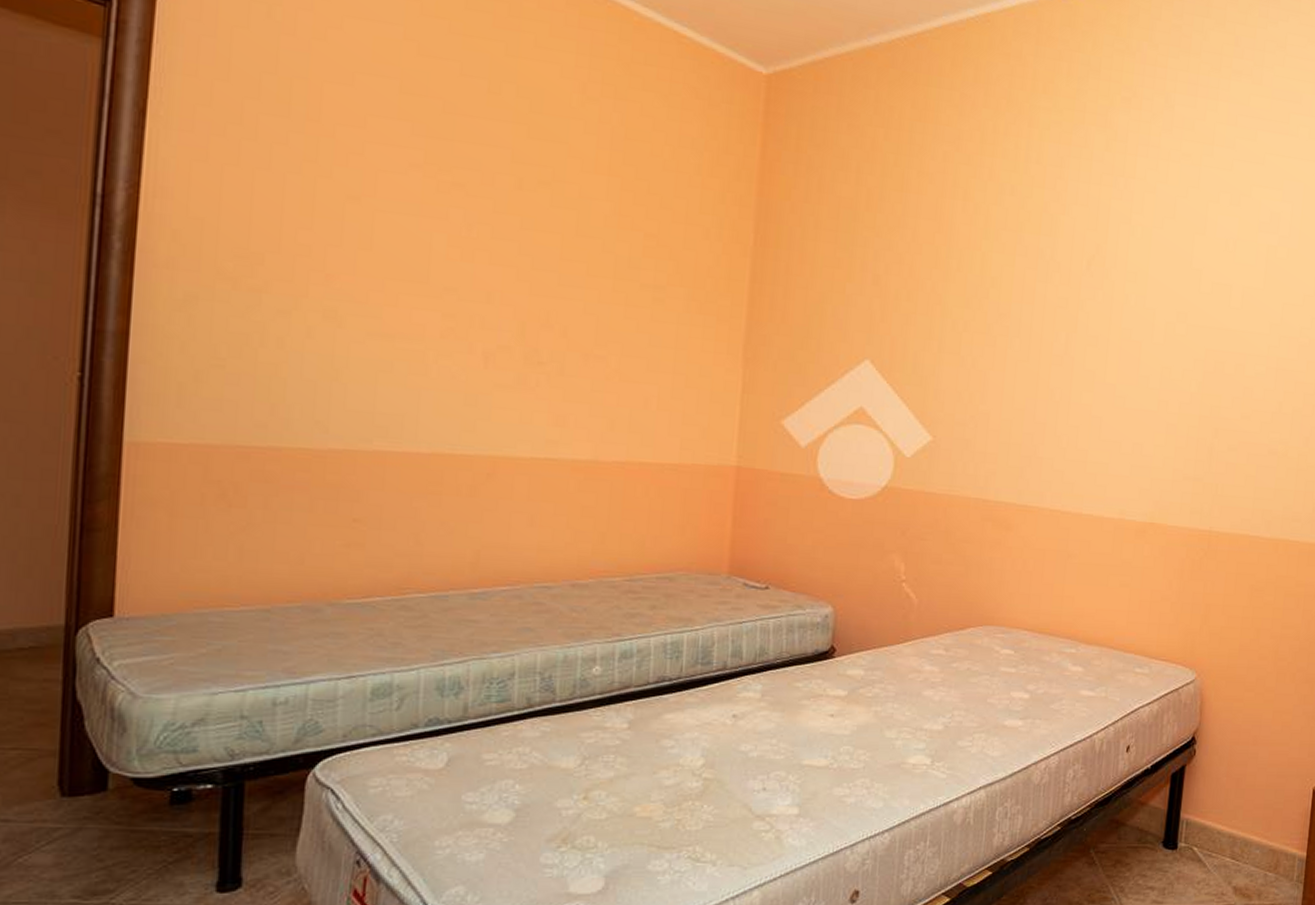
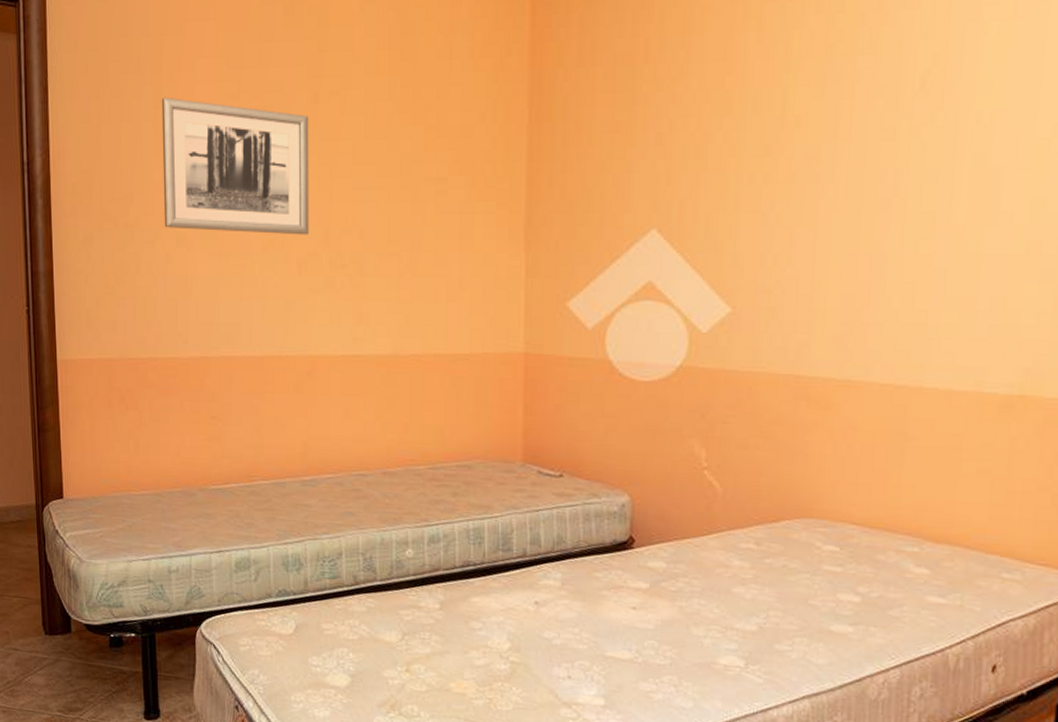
wall art: none [307,151,511,327] -> present [161,97,310,235]

